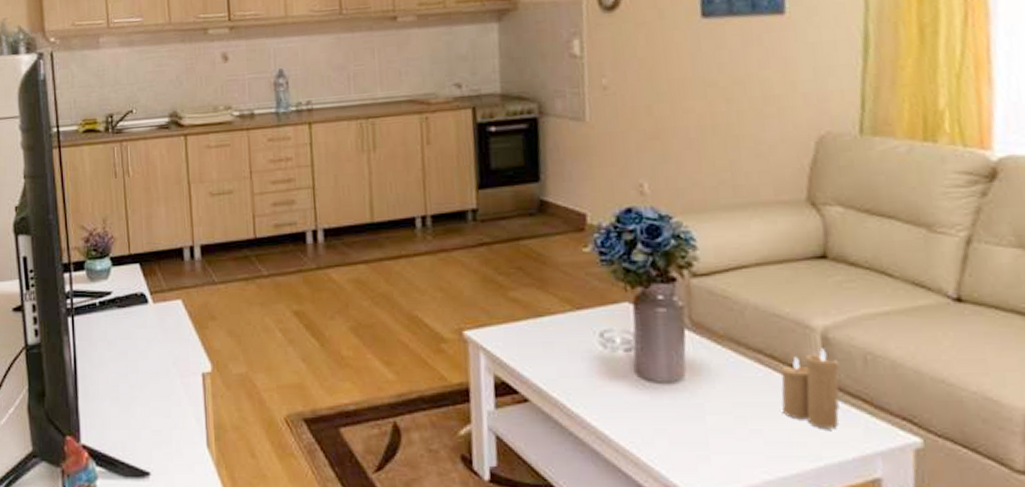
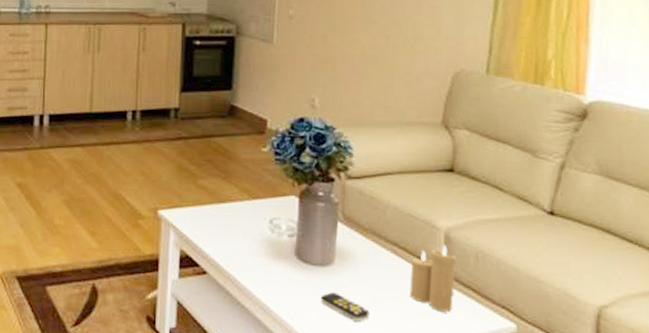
remote control: none [671,414,734,447] -> present [321,292,370,322]

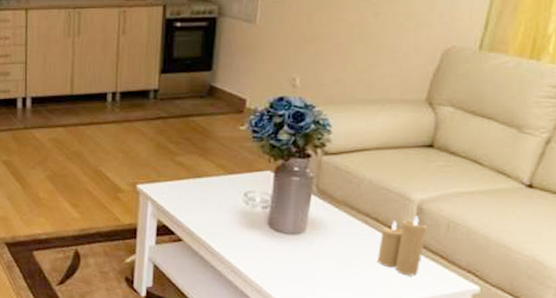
remote control: present [321,292,370,322] -> none [290,257,337,283]

